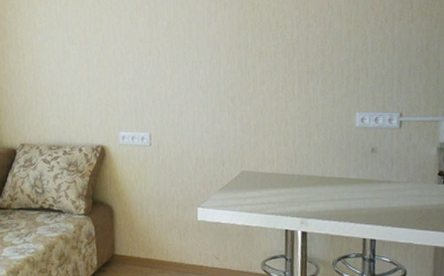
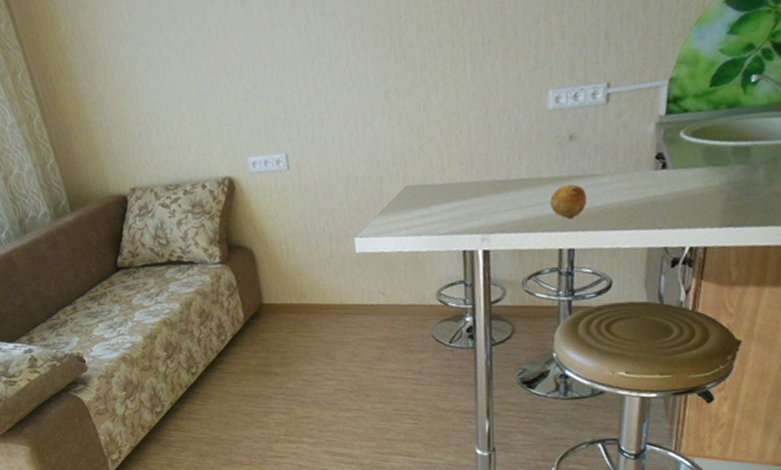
fruit: none [357,186,386,213] -> present [550,184,587,218]

